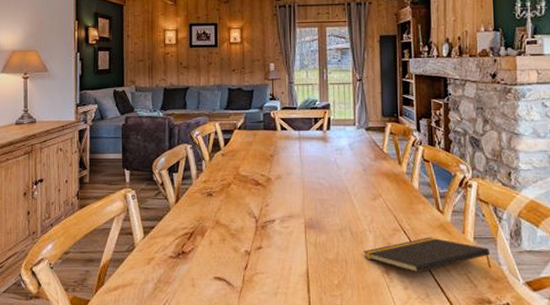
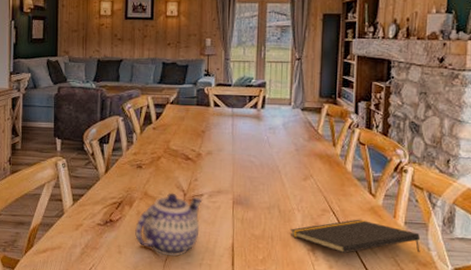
teapot: none [208,220,275,287] -> present [135,193,203,257]

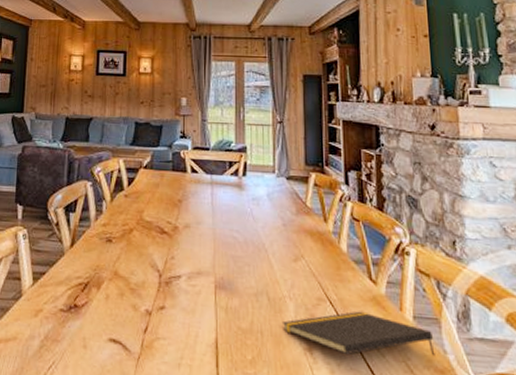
teapot: present [135,193,203,257] -> none [103,273,181,354]

